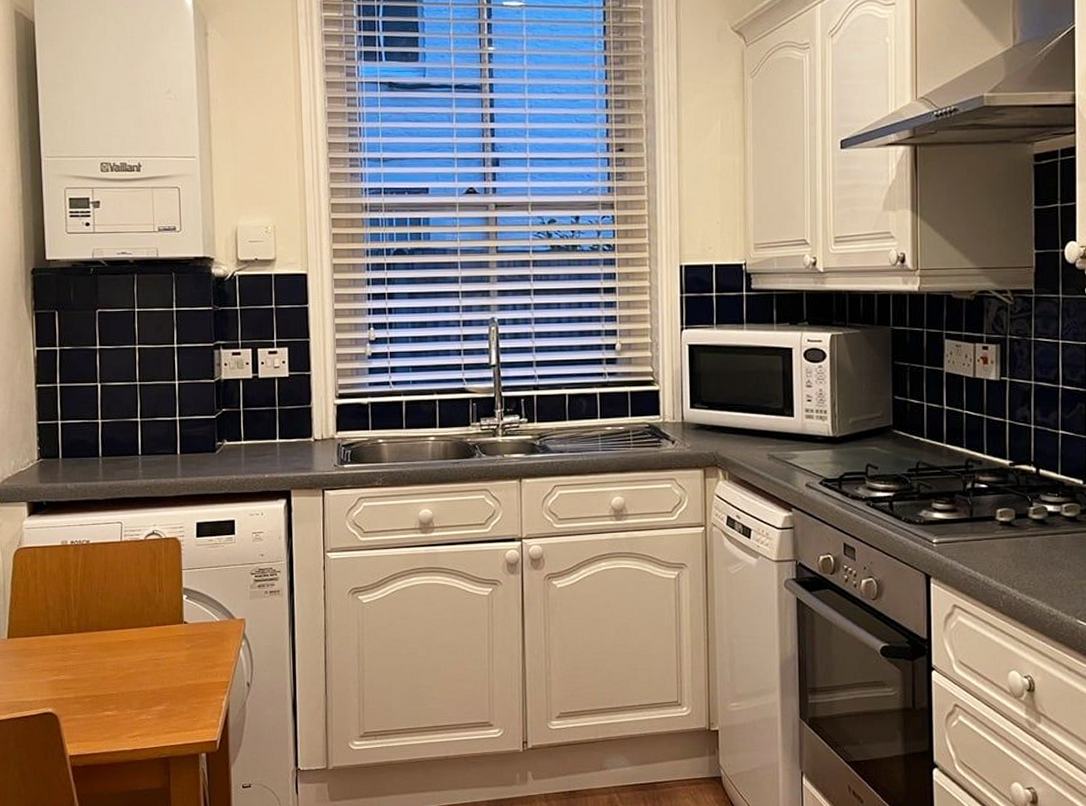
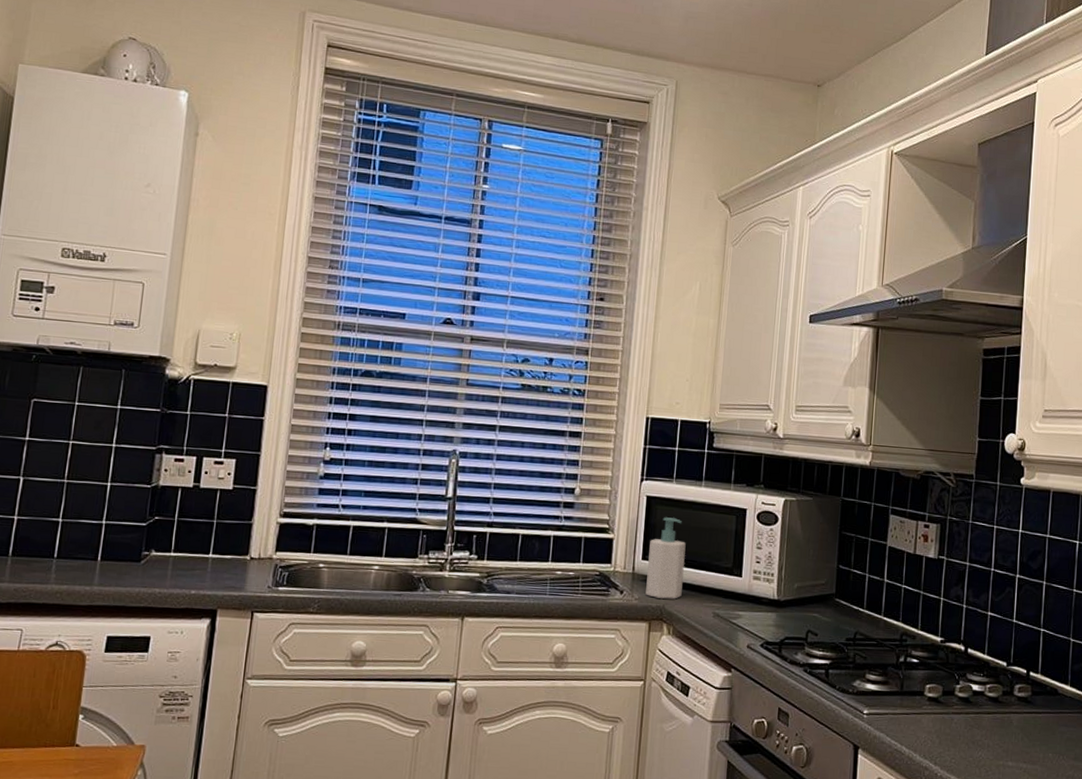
soap bottle: none [696,364,734,445] -> present [645,517,686,599]

